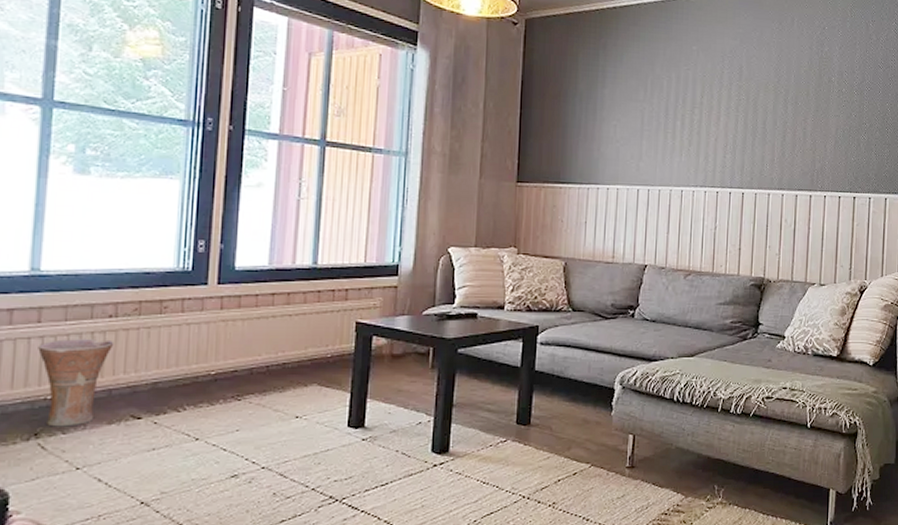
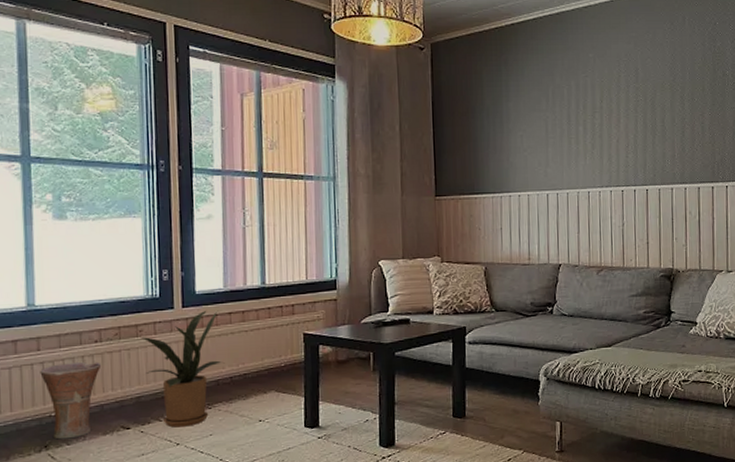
house plant: none [165,290,262,420] -> present [141,311,225,428]

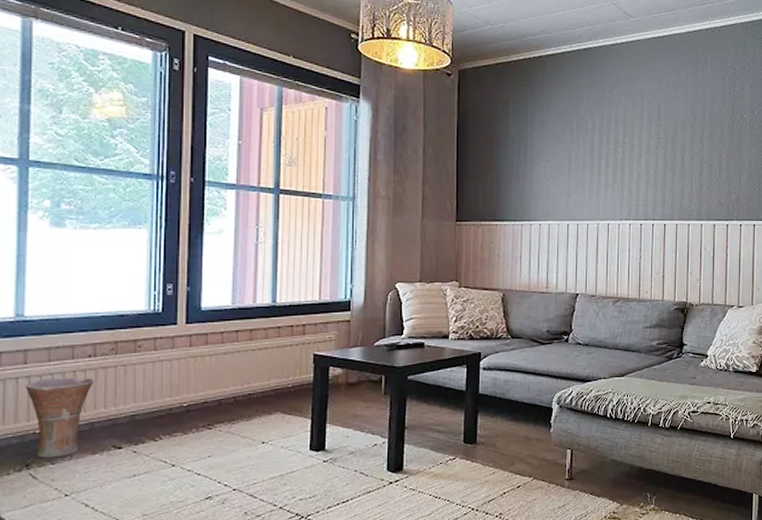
house plant: present [141,311,225,428] -> none [140,328,229,448]

